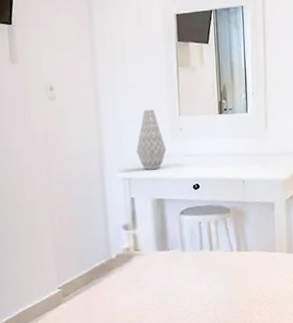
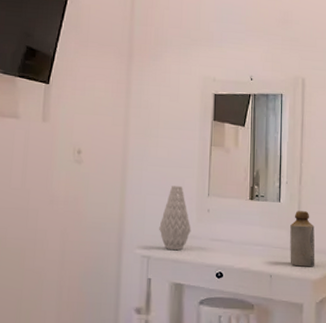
bottle: none [258,118,283,170] -> present [290,211,316,267]

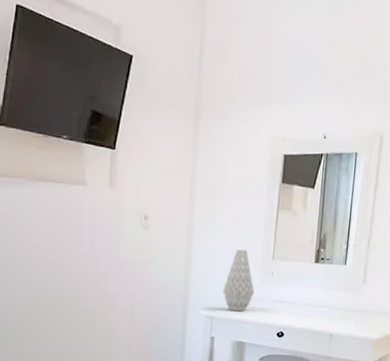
bottle: present [290,211,316,267] -> none [351,273,380,328]

